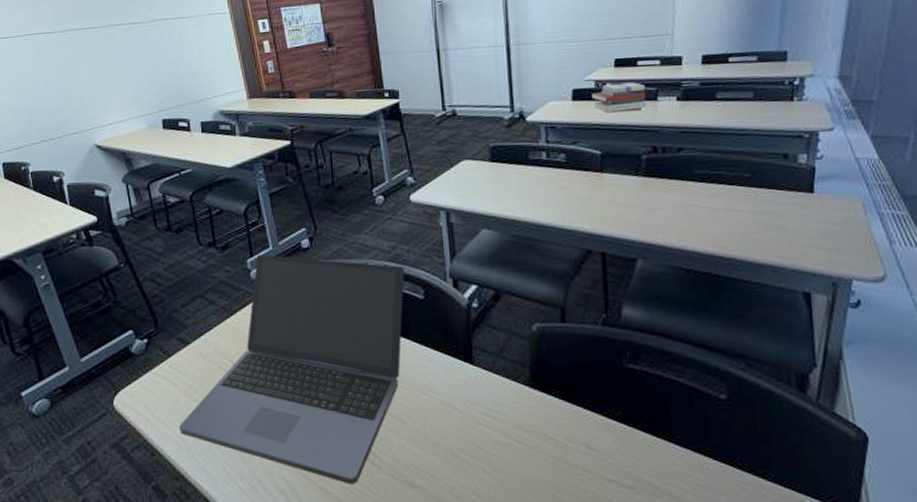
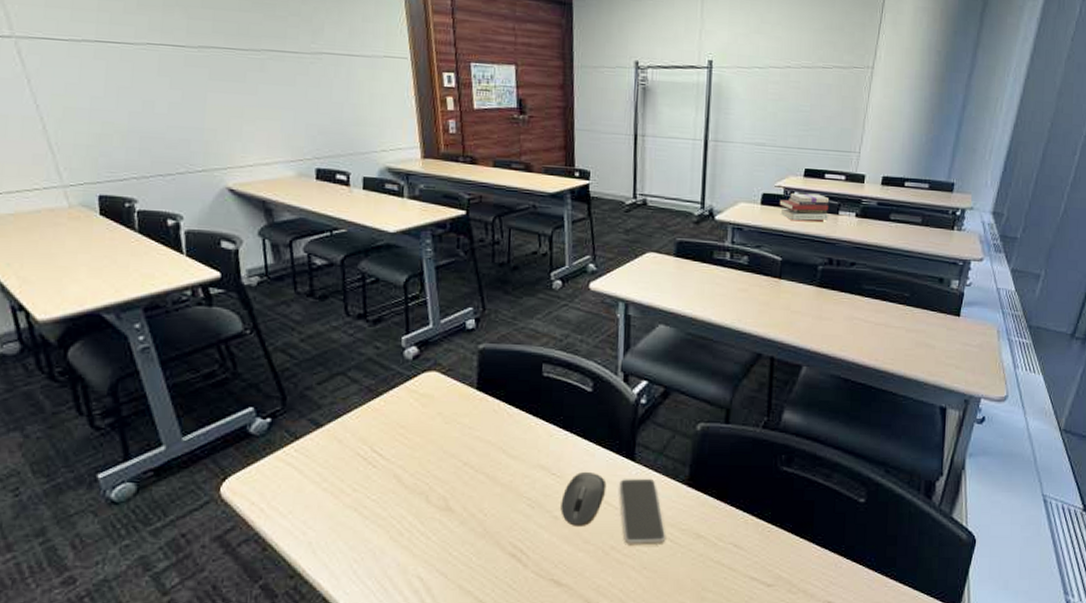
laptop: present [179,254,404,485] -> none [300,332,575,583]
computer mouse: none [406,376,449,431] -> present [560,471,607,528]
mobile phone: none [460,380,514,448] -> present [619,478,666,546]

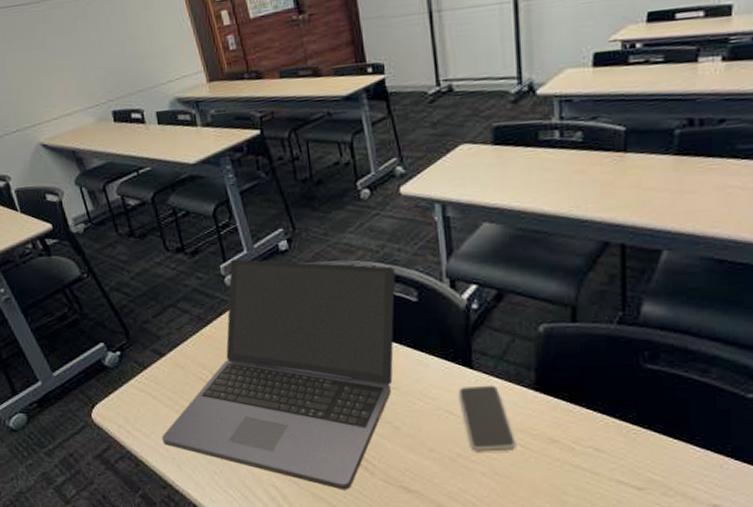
laptop: none [300,332,575,583] -> present [162,259,395,490]
computer mouse: present [560,471,607,528] -> none [400,381,446,437]
books: present [779,192,829,222] -> none [616,40,685,81]

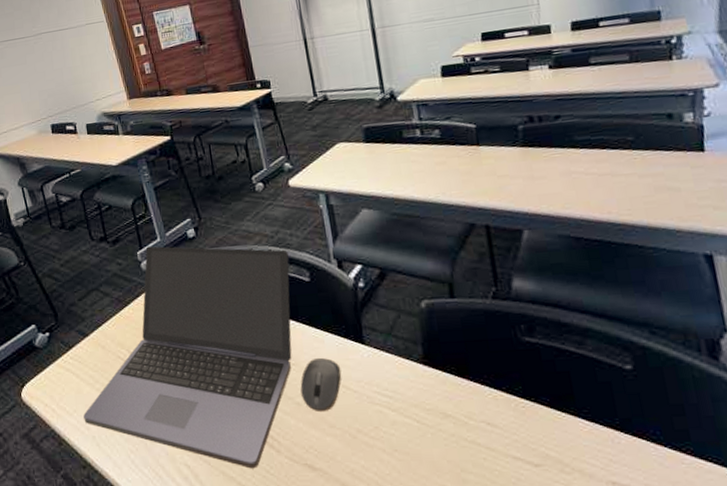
computer mouse: none [400,381,446,437] -> present [300,357,342,413]
mobile phone: present [459,385,516,452] -> none [353,359,412,428]

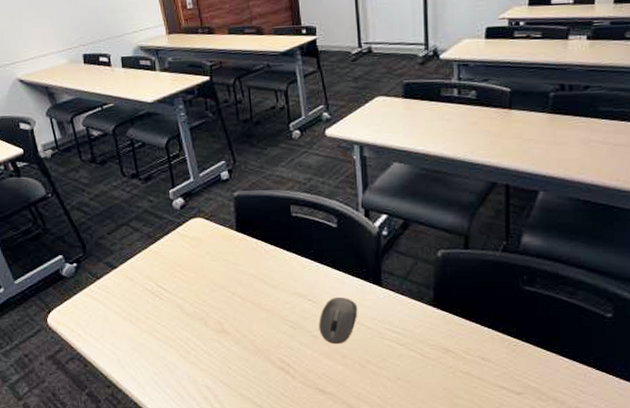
laptop: present [83,246,292,469] -> none [109,185,319,391]

